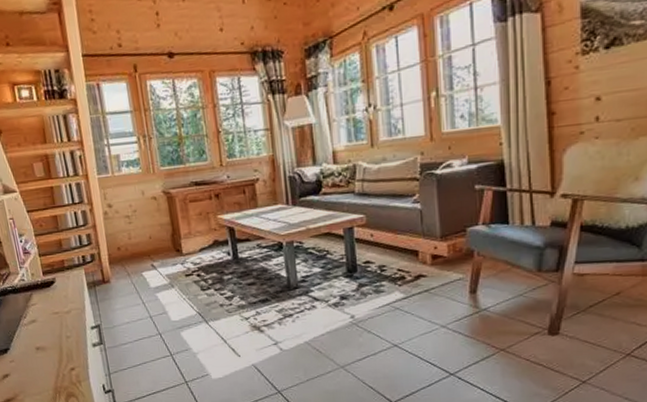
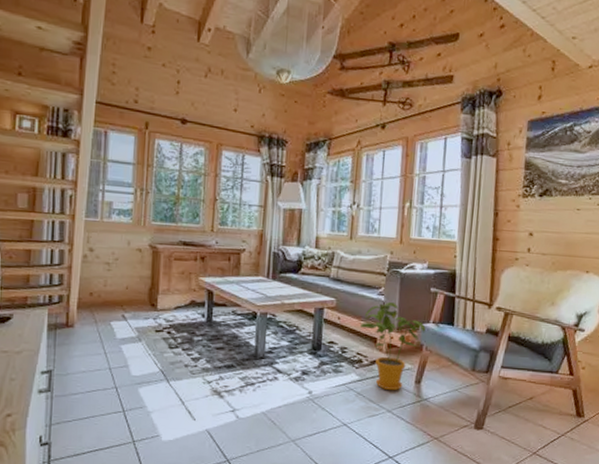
house plant: none [396,209,475,305] -> present [359,302,426,391]

